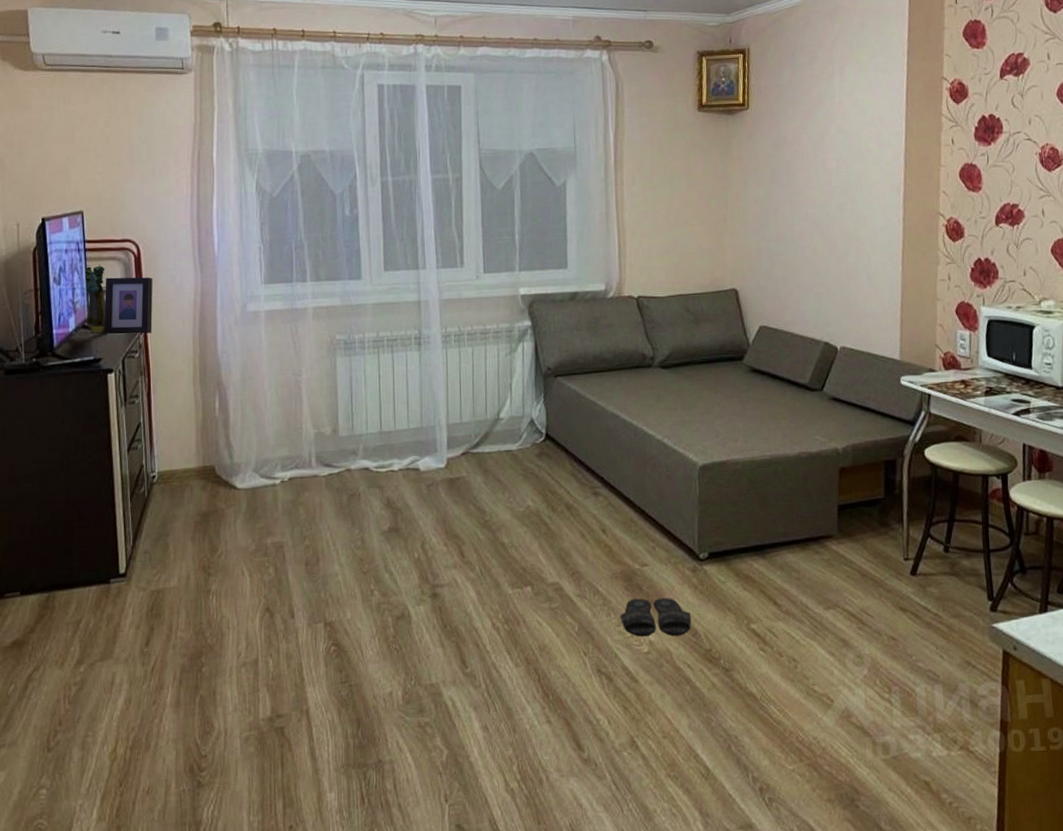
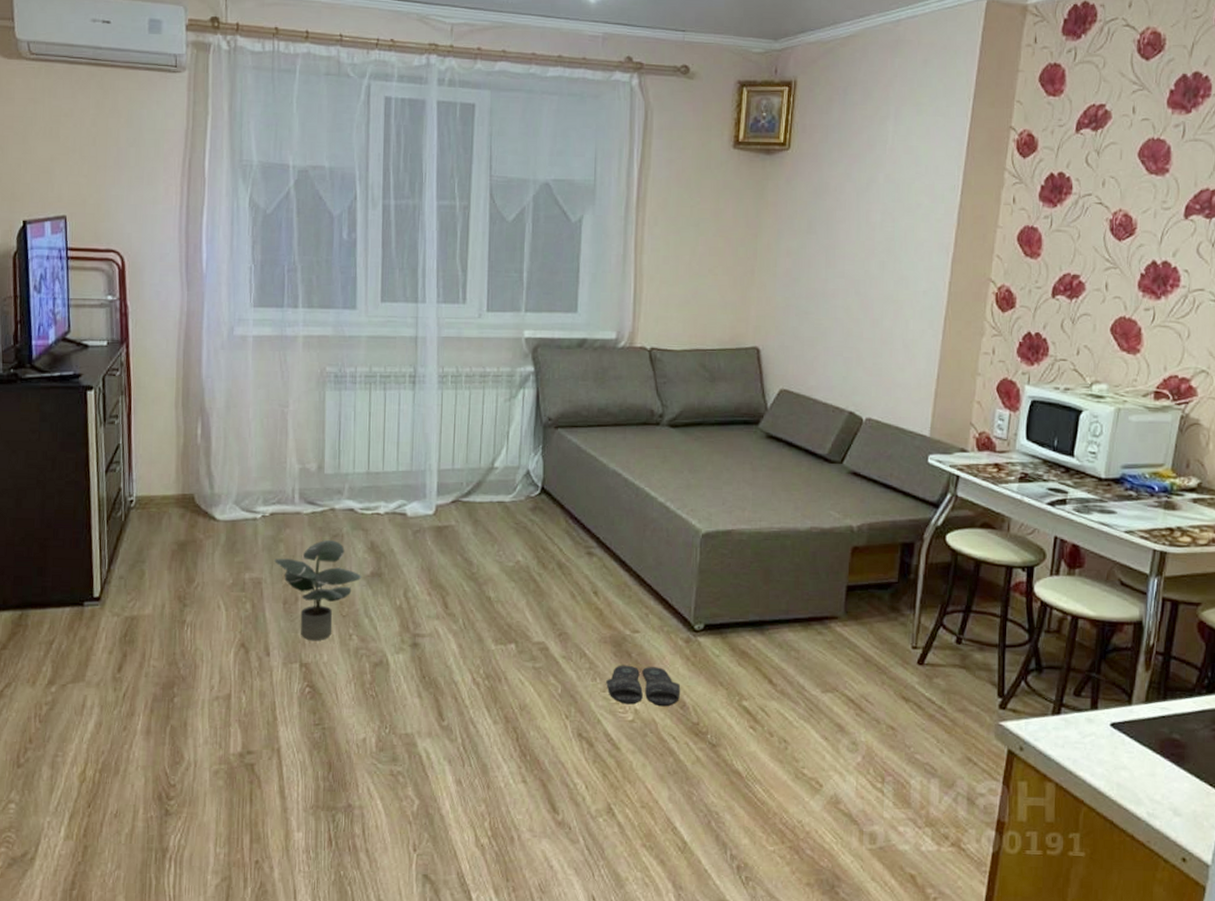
vase: present [84,263,106,333] -> none [65,272,88,348]
picture frame: present [104,277,153,335] -> none [85,289,137,351]
potted plant: none [295,500,380,600] -> present [274,540,362,641]

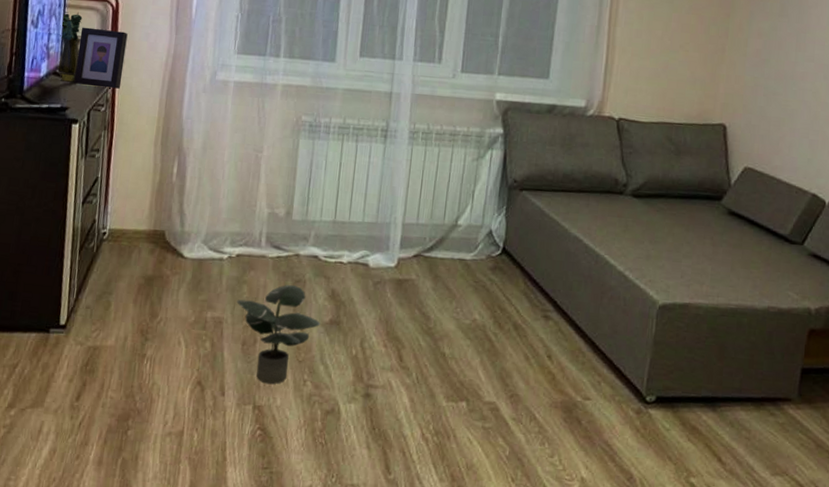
vase: none [65,272,88,348] -> present [57,9,83,82]
picture frame: none [85,289,137,351] -> present [74,27,128,89]
slippers: present [606,665,681,707] -> none [554,431,629,477]

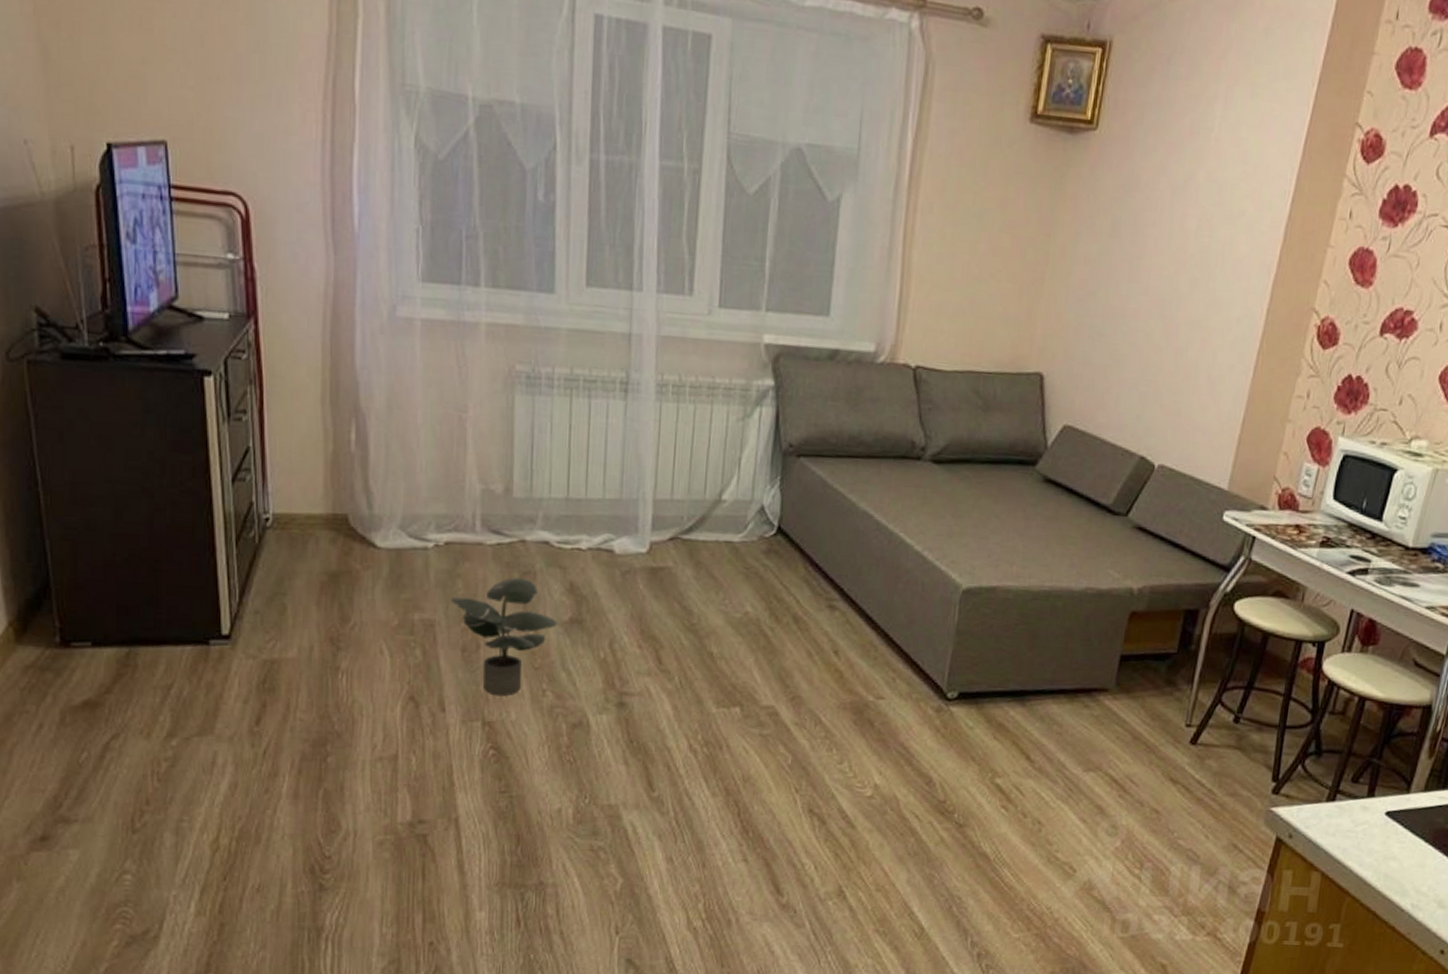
vase: present [57,9,83,82] -> none [169,217,201,320]
picture frame: present [74,27,128,89] -> none [199,243,267,329]

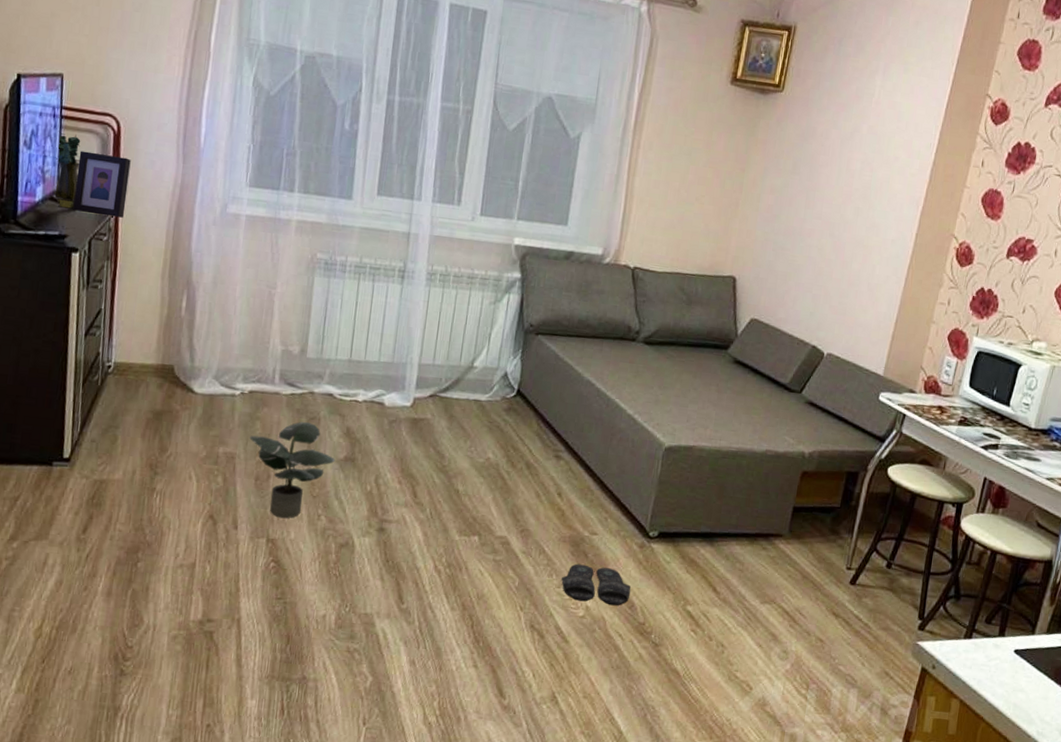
vase: none [169,217,201,320] -> present [53,130,81,209]
picture frame: none [199,243,267,329] -> present [73,151,131,218]
slippers: none [843,734,928,782] -> present [561,563,631,606]

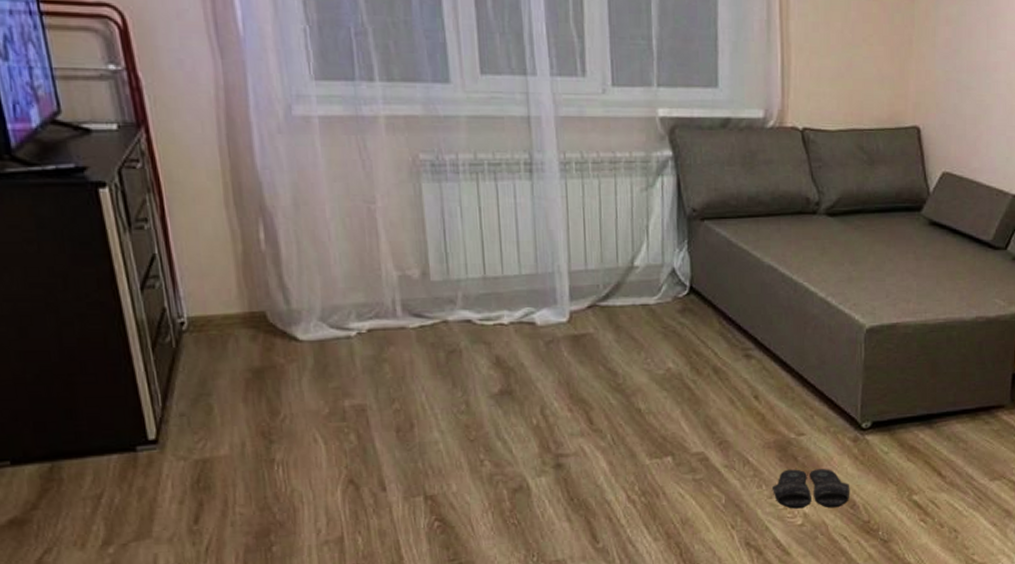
vase: present [53,130,81,209] -> none [41,32,88,132]
picture frame: present [73,151,131,218] -> none [77,55,158,137]
potted plant: present [249,422,335,519] -> none [379,357,489,471]

